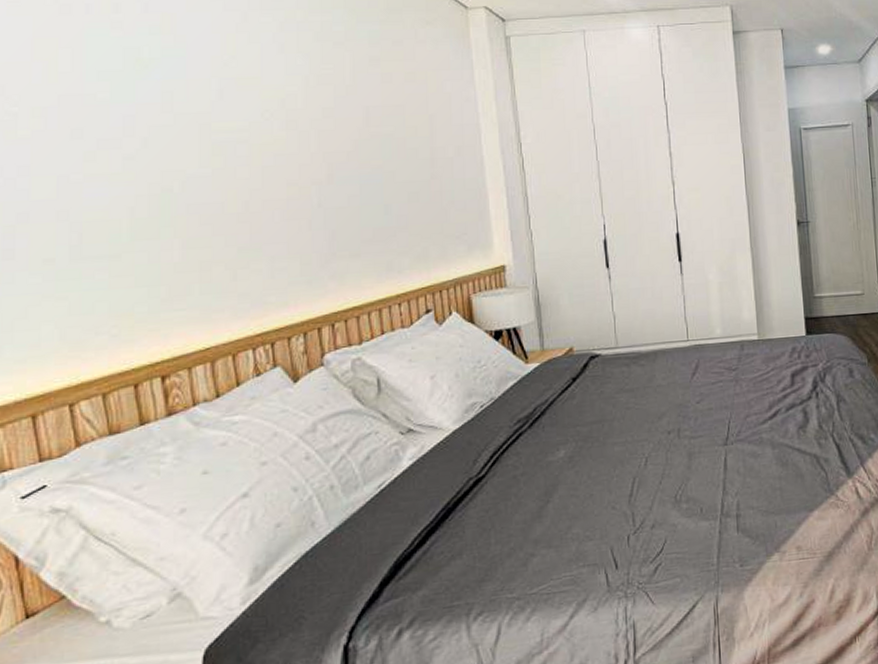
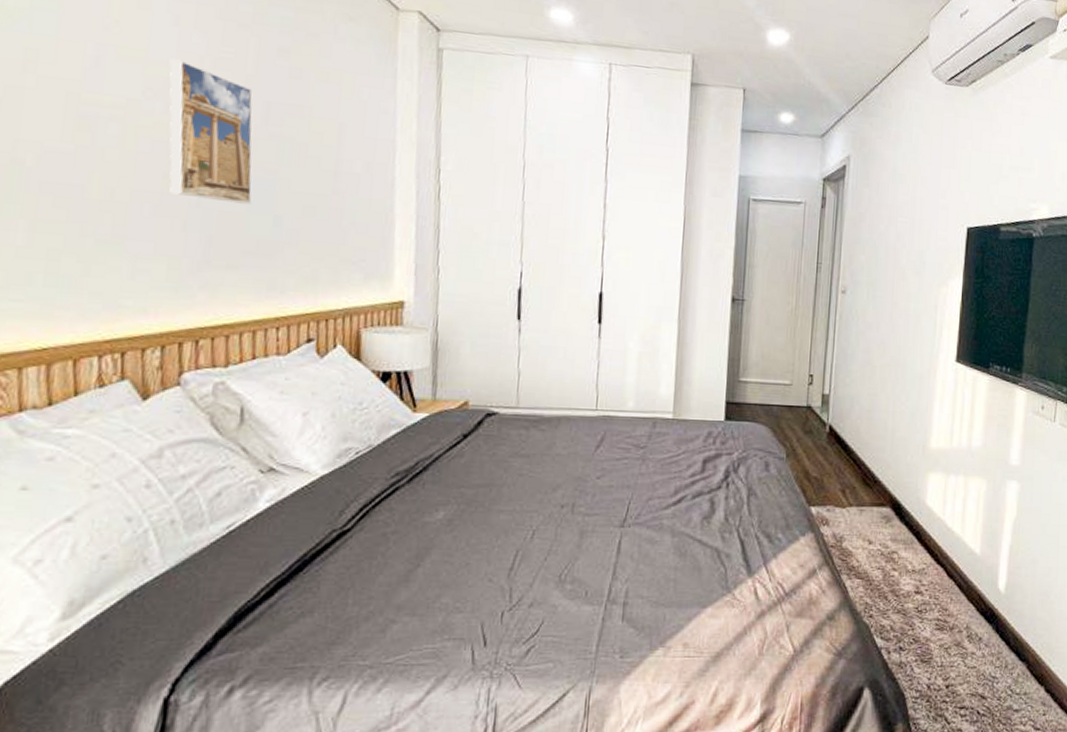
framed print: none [281,81,364,200] -> present [169,59,253,205]

